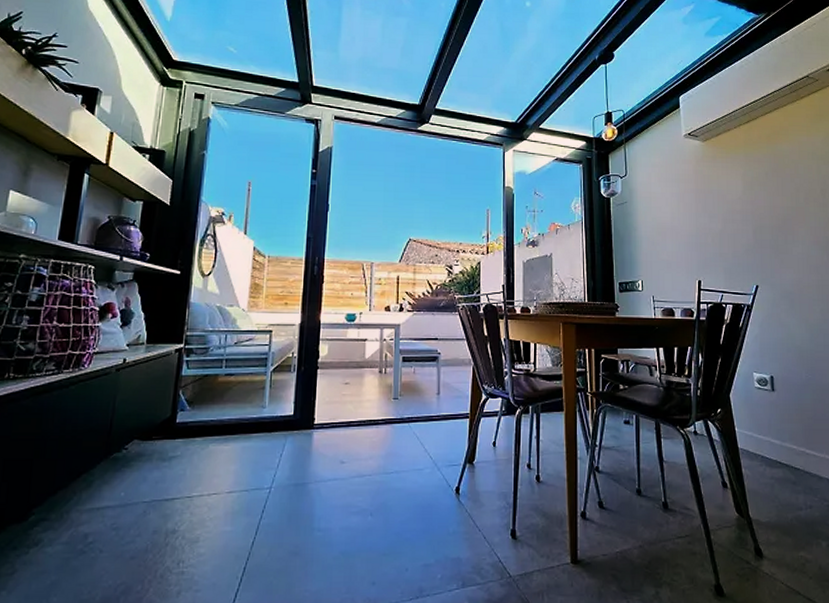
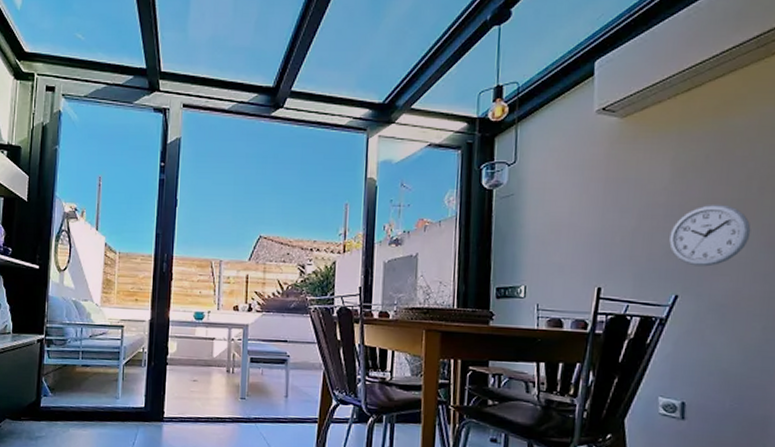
wall clock: none [747,211,803,261] -> present [669,204,751,267]

